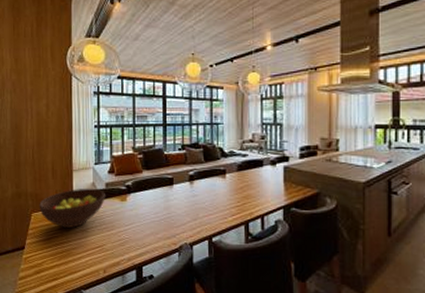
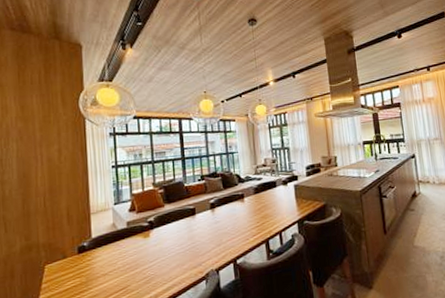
fruit bowl: present [39,188,105,229] -> none [53,229,127,276]

